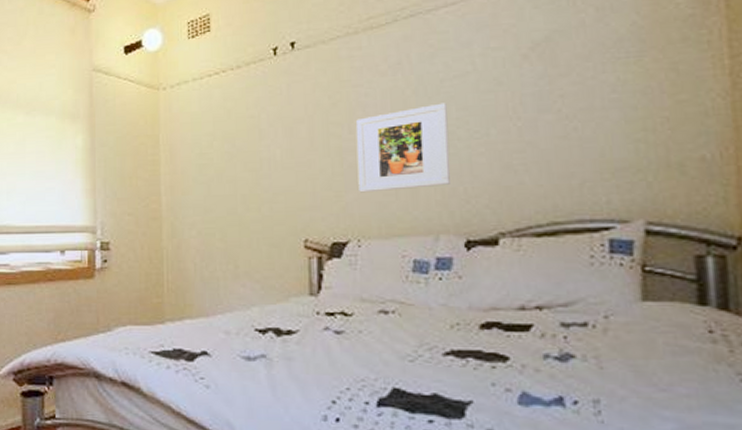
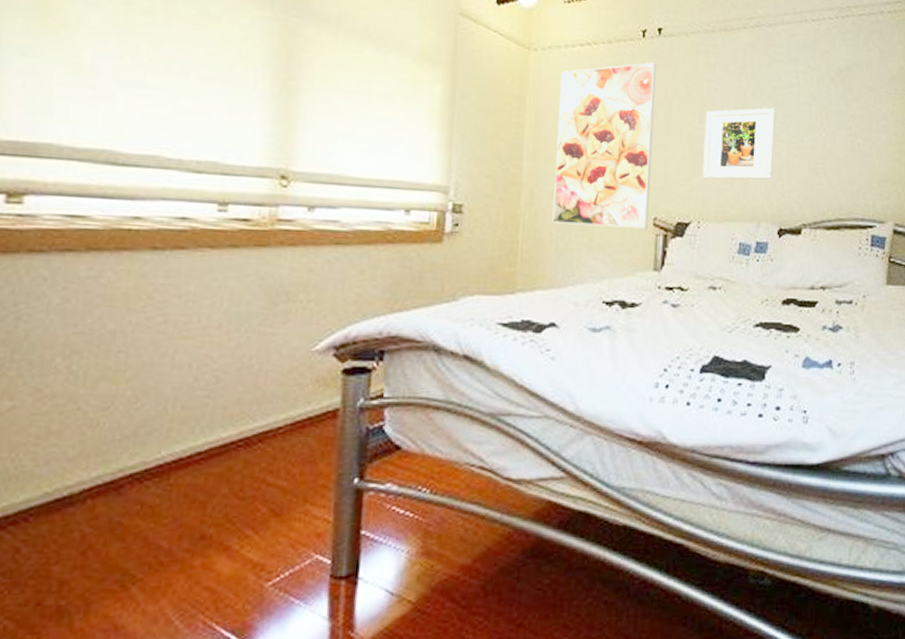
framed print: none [192,78,298,253] -> present [552,62,657,229]

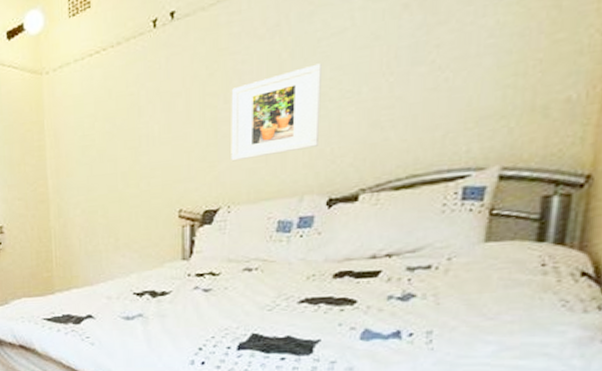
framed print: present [552,62,657,229] -> none [74,51,173,230]

